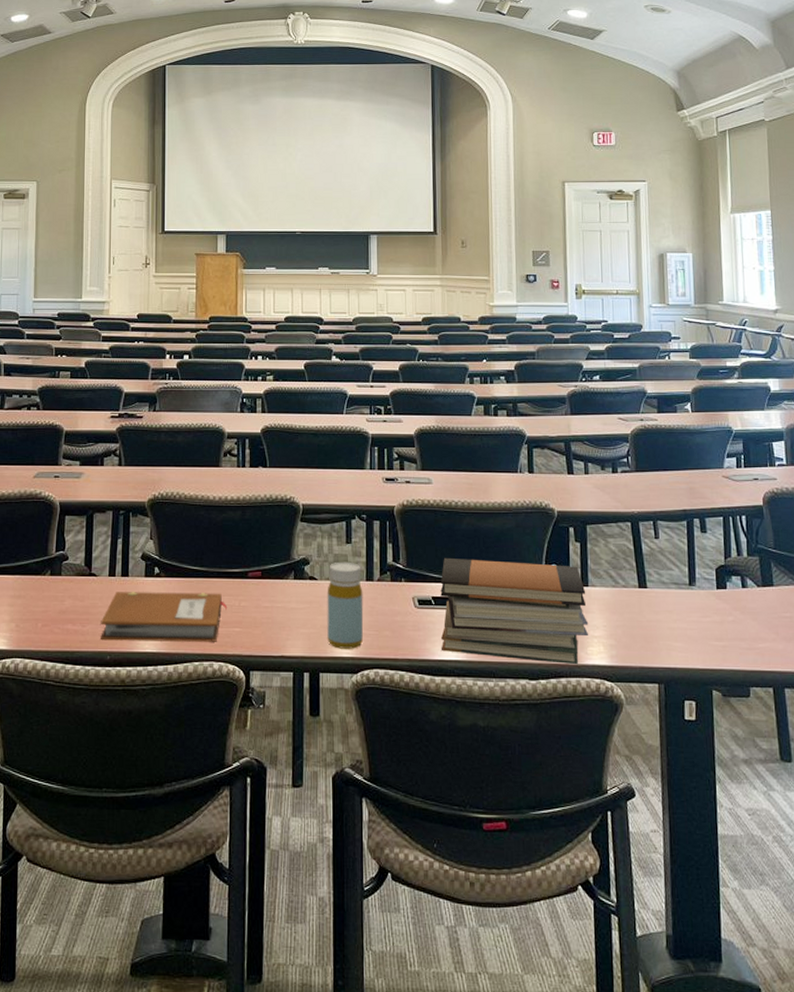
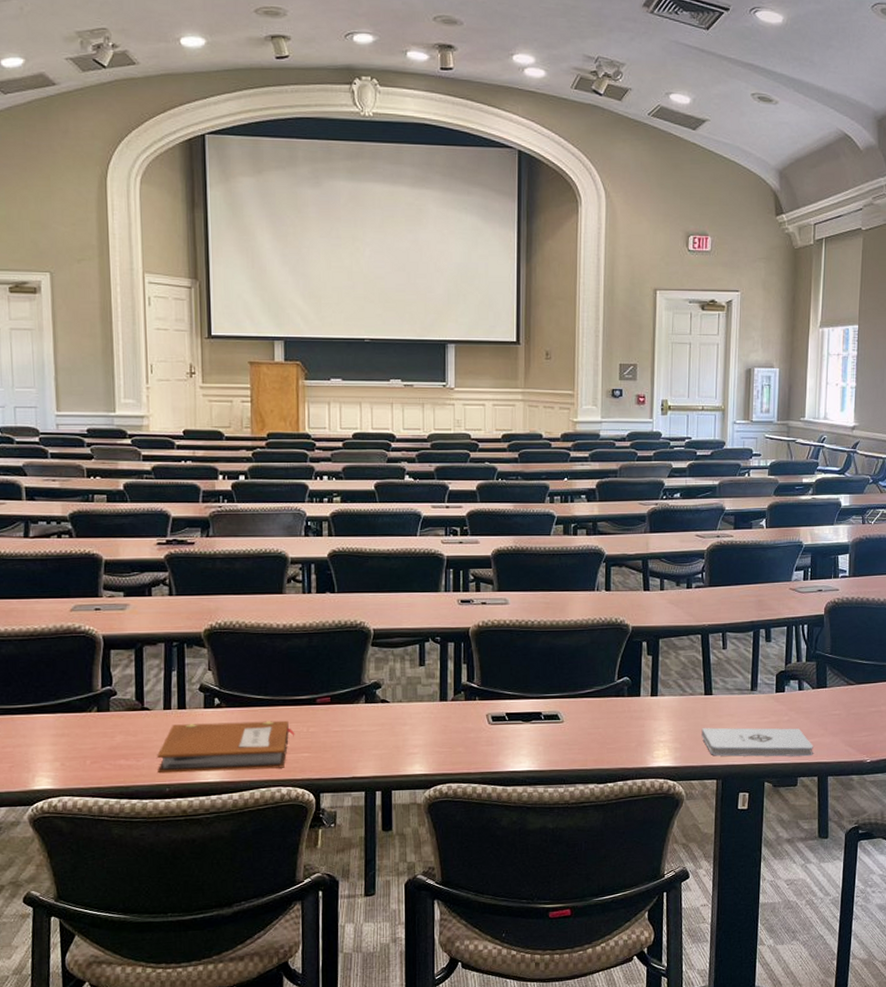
bottle: present [327,561,364,649] -> none [399,683,437,767]
book stack: present [440,557,589,665] -> none [513,675,656,768]
notepad: none [638,624,765,664] -> present [701,727,813,757]

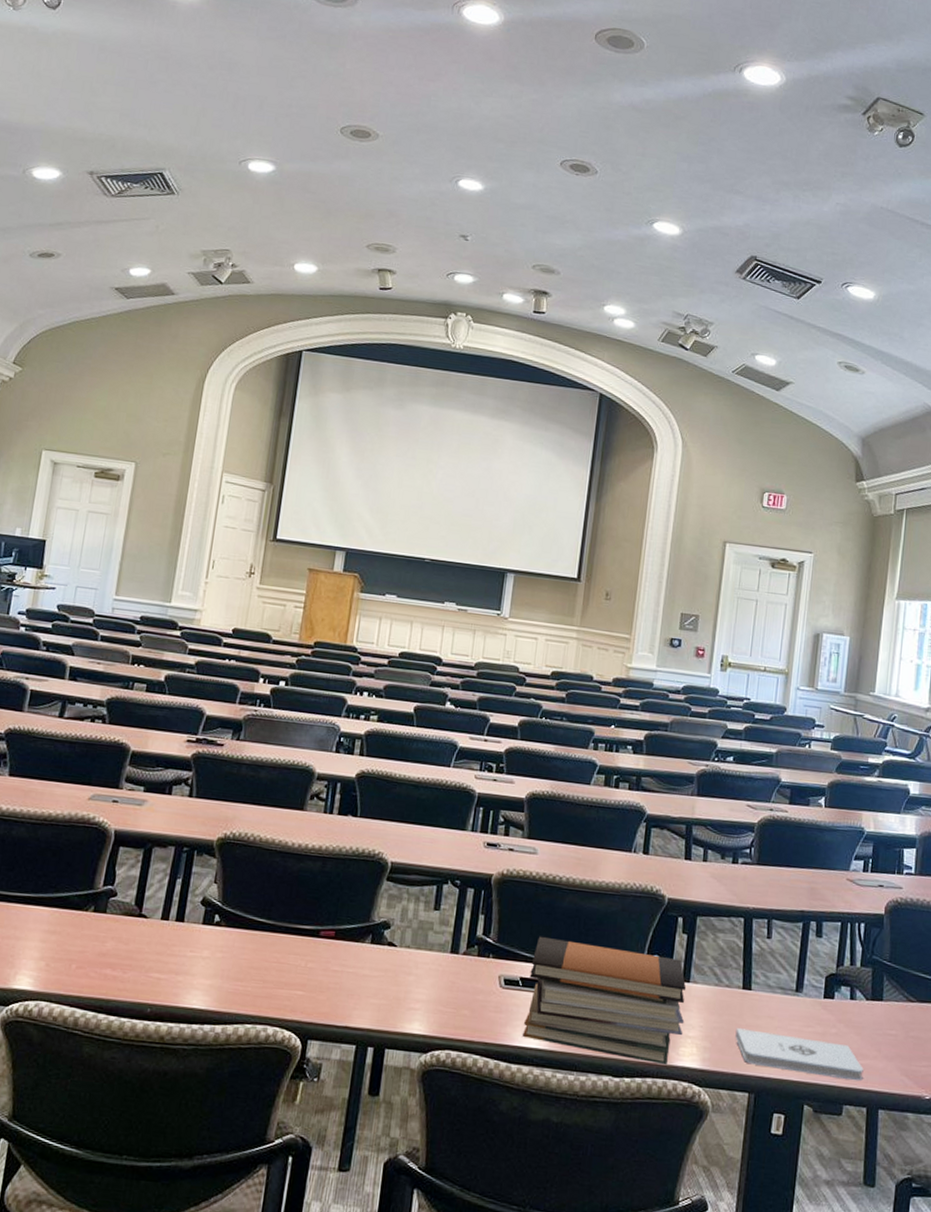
notebook: present [157,720,295,774] -> none [142,938,292,1004]
book stack: none [513,675,656,768] -> present [521,936,687,1066]

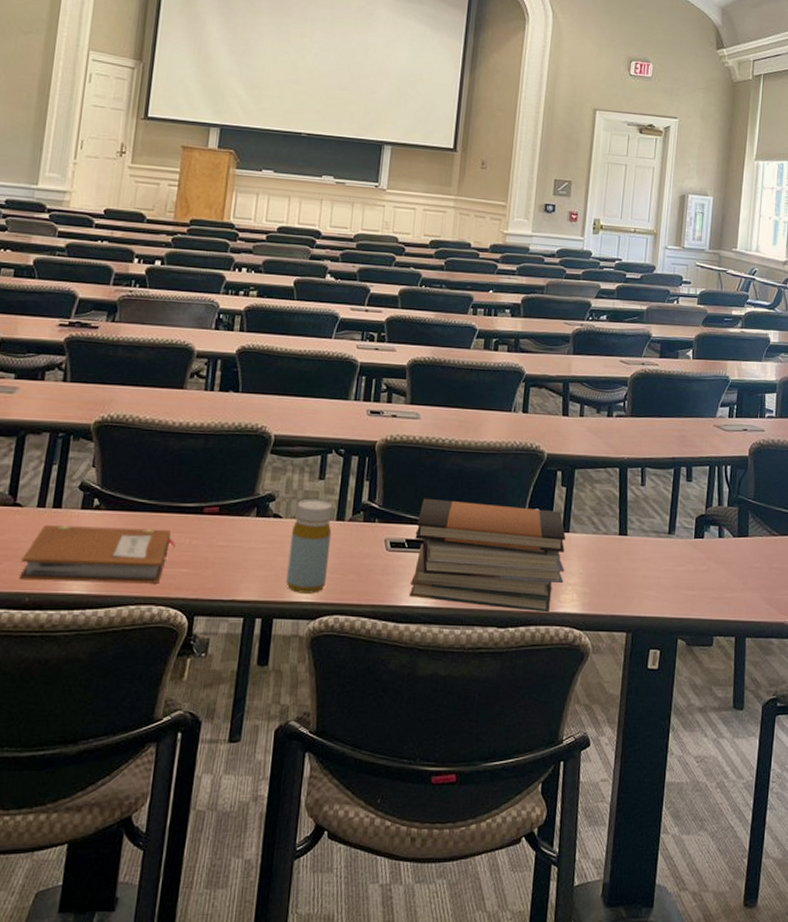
notebook: none [142,938,292,1004] -> present [20,525,176,584]
bottle: none [399,929,446,1026] -> present [286,499,332,594]
notepad: present [735,1028,864,1081] -> none [613,572,732,613]

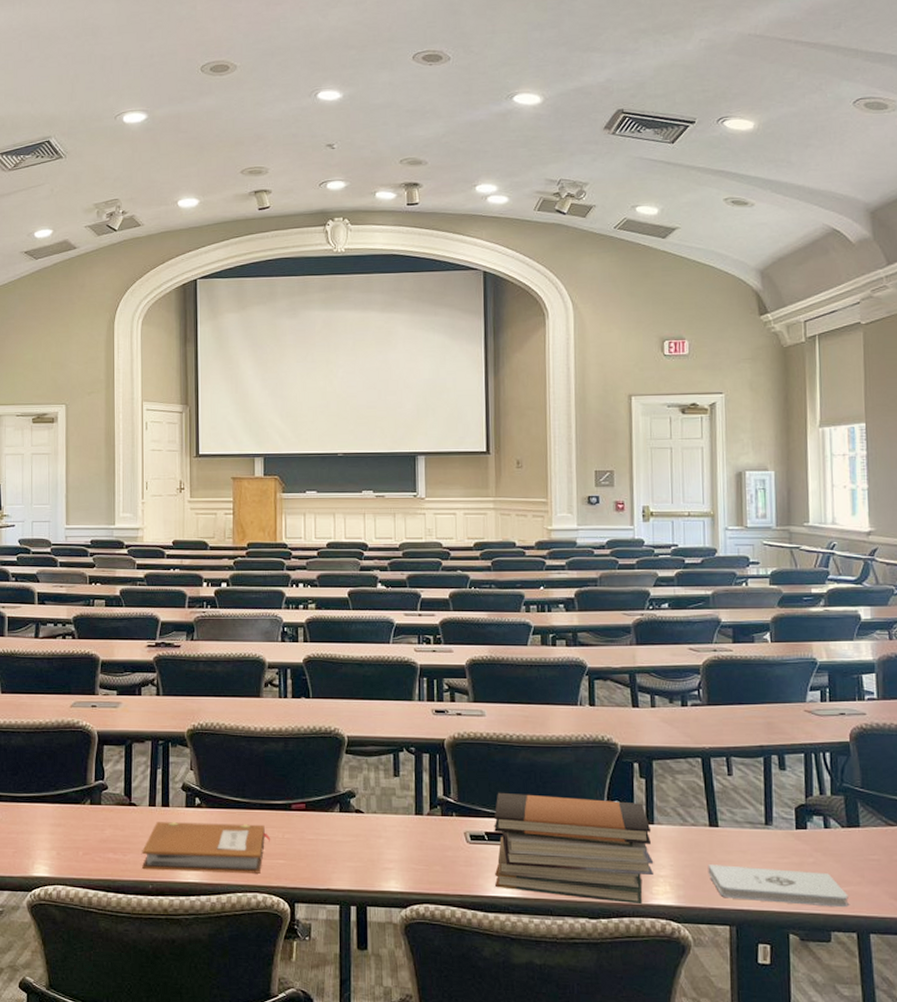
bottle: present [286,499,332,594] -> none [374,795,413,884]
notepad: none [613,572,732,613] -> present [708,864,849,908]

